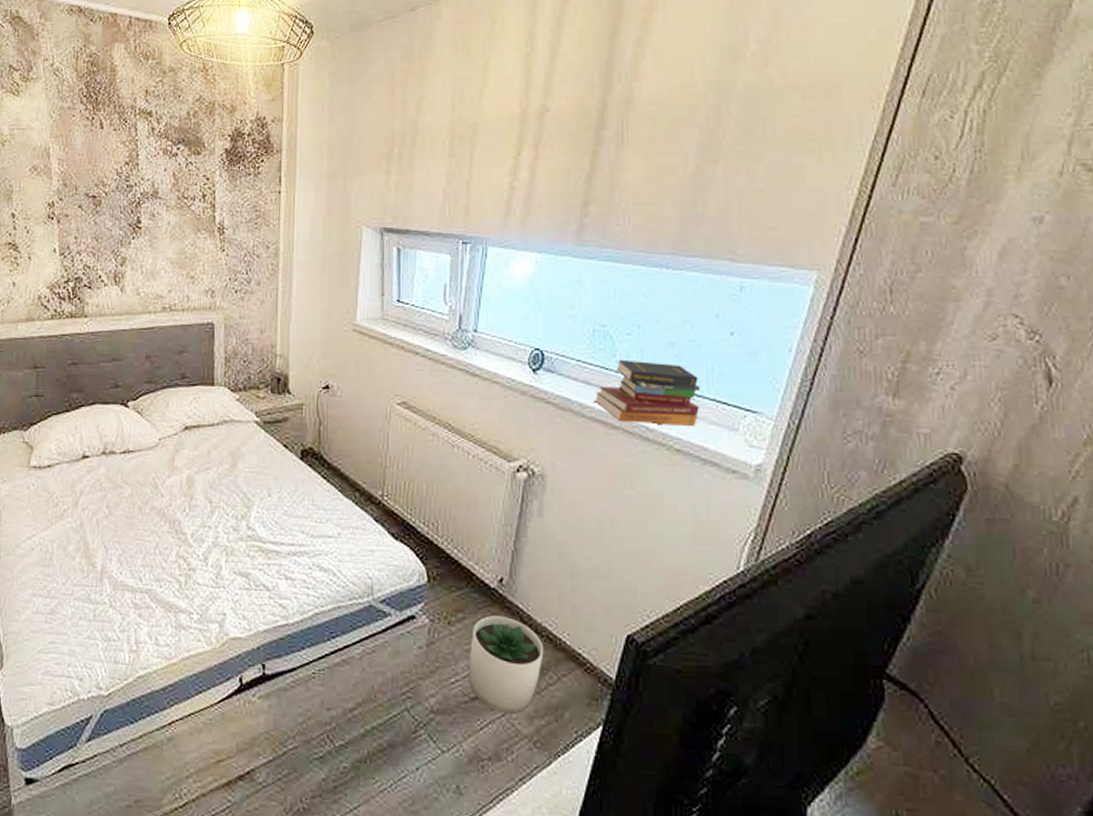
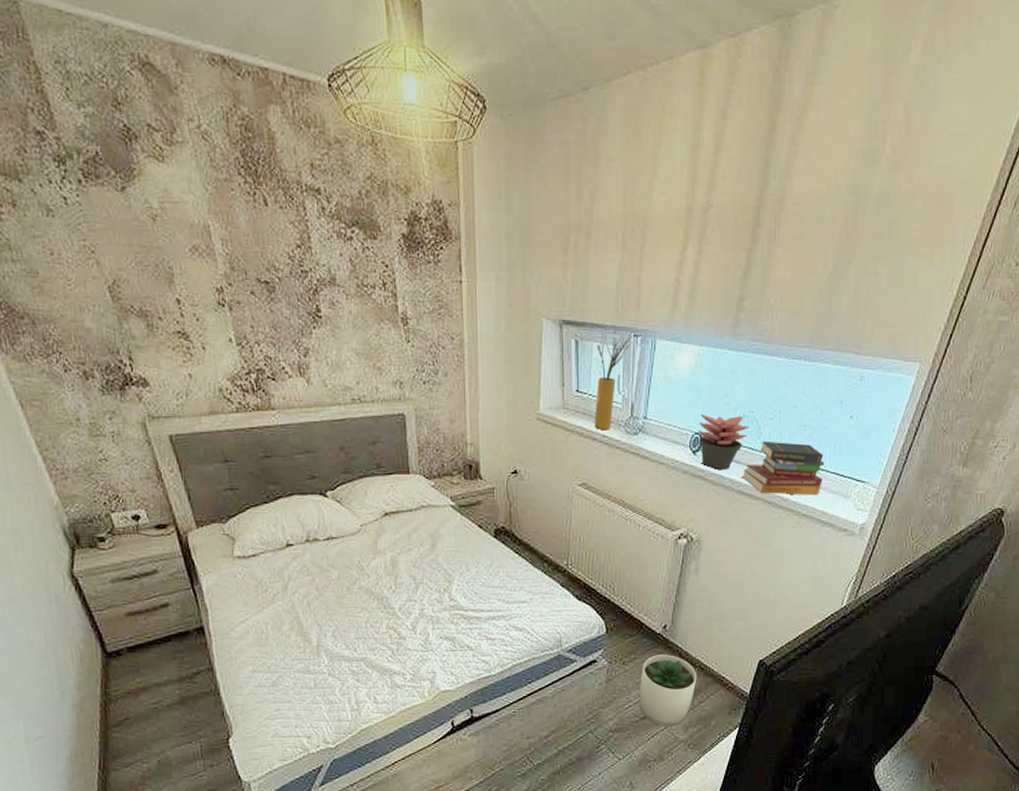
vase: none [416,236,459,344] -> present [594,329,631,430]
succulent plant: none [538,327,601,391] -> present [697,414,749,469]

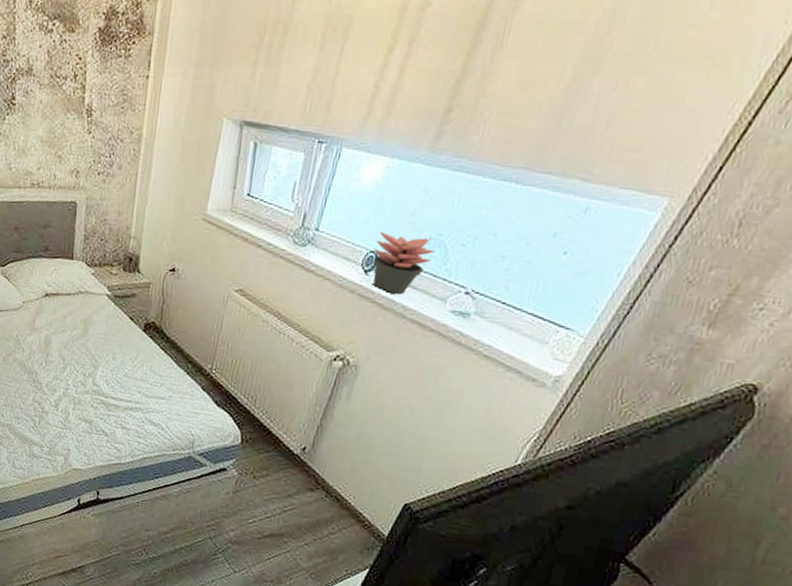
vase: present [594,329,631,430] -> none [260,134,315,239]
planter: present [639,654,697,726] -> none [263,475,332,551]
books: present [742,441,825,495] -> none [418,268,522,336]

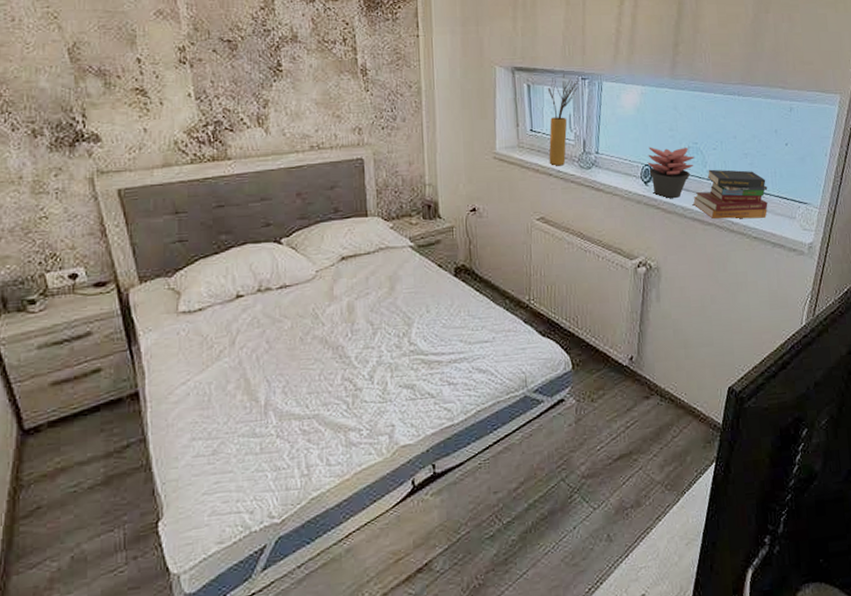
vase: none [260,134,315,239] -> present [547,73,579,166]
books: none [418,268,522,336] -> present [693,169,768,220]

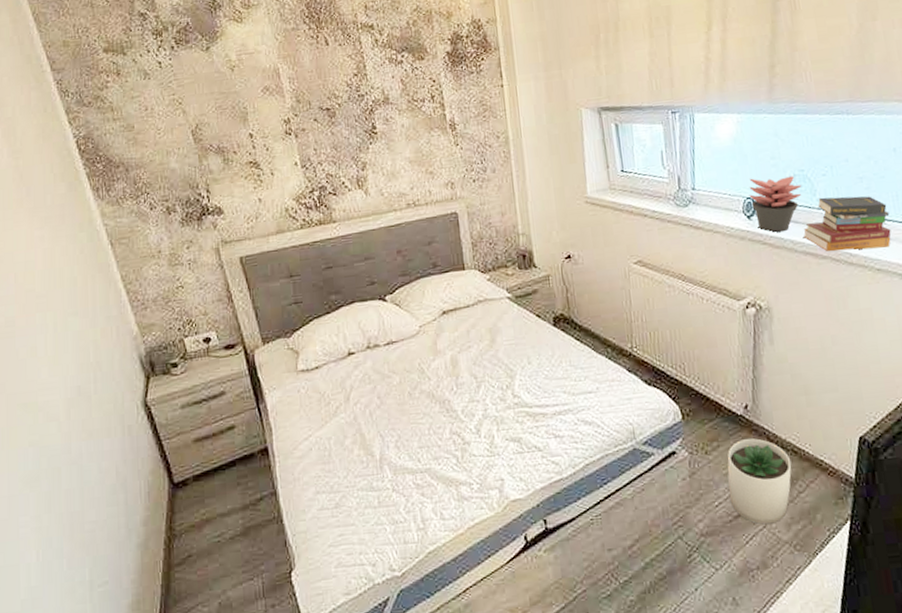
vase: present [547,73,579,166] -> none [636,109,669,206]
planter: none [610,387,668,467] -> present [727,438,792,525]

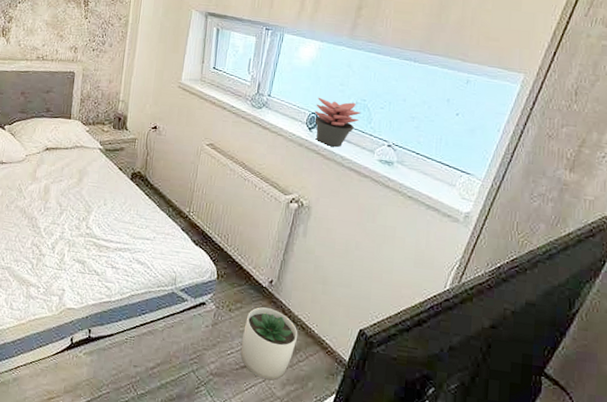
books: present [803,196,891,252] -> none [353,126,431,180]

